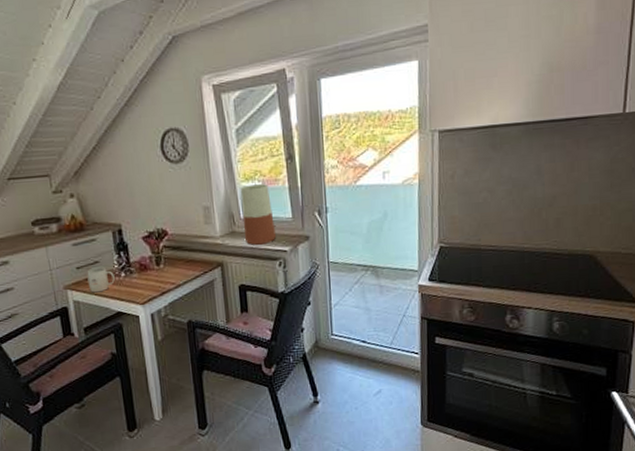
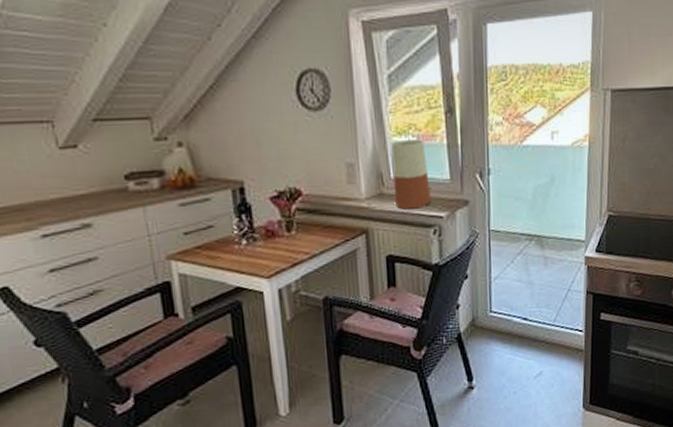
mug: present [87,267,115,293] -> none [197,232,234,264]

